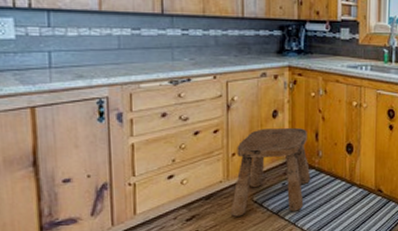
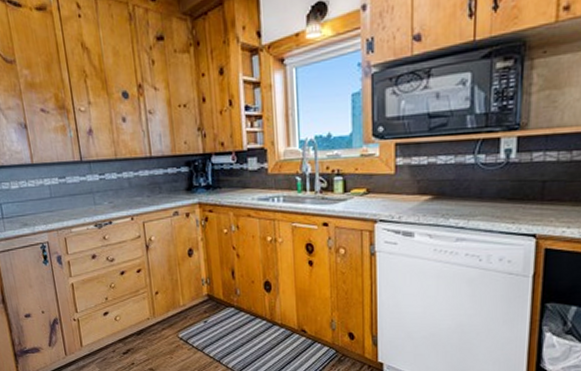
stool: present [230,128,311,217] -> none [159,266,231,352]

